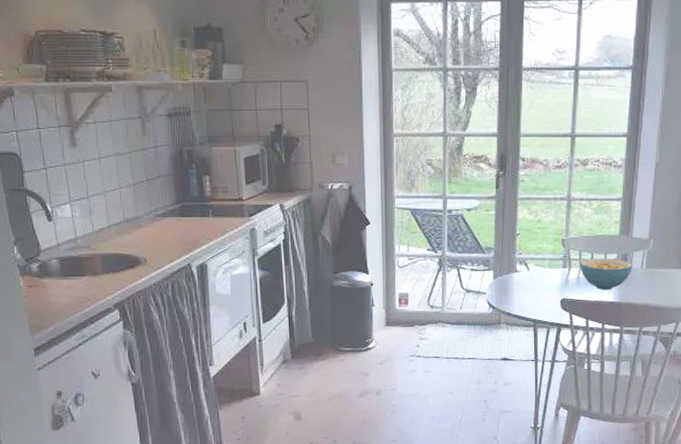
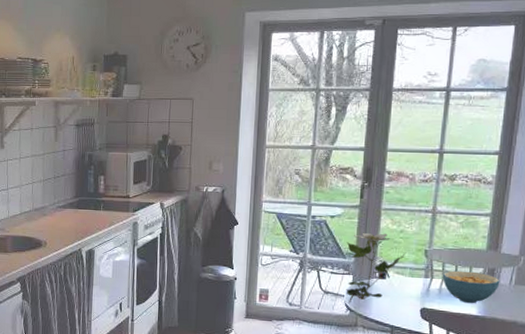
flower: none [485,224,545,300] -> present [346,232,407,303]

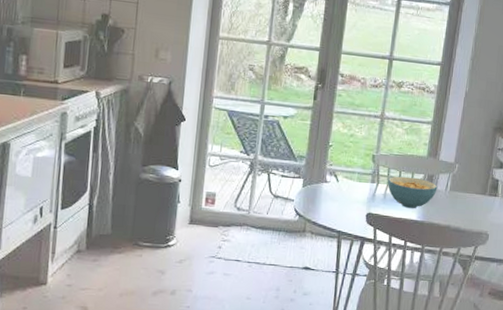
flower: present [346,232,407,303] -> none [295,135,356,208]

